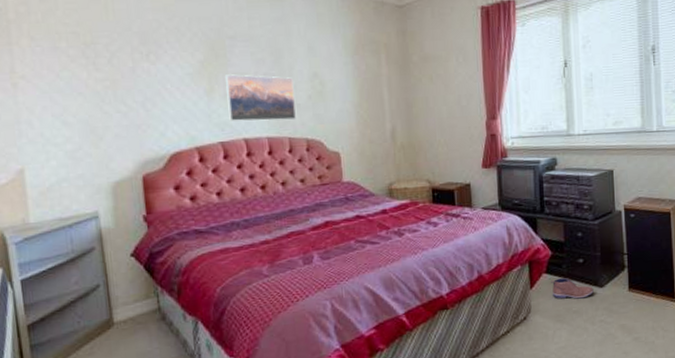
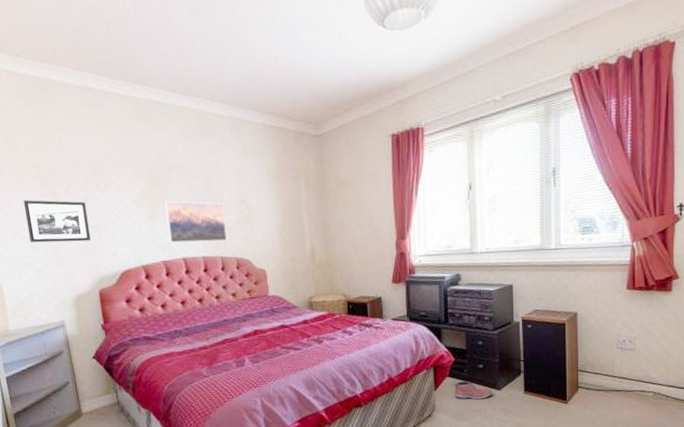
picture frame: none [56,70,136,120] -> present [23,199,91,243]

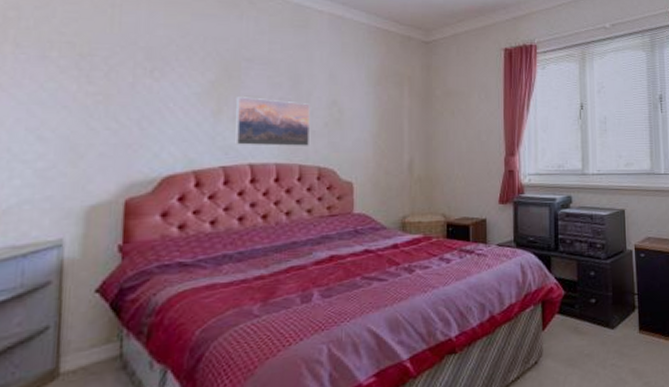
picture frame: present [23,199,91,243] -> none [38,80,130,137]
shoe: present [453,381,492,400] -> none [563,319,605,342]

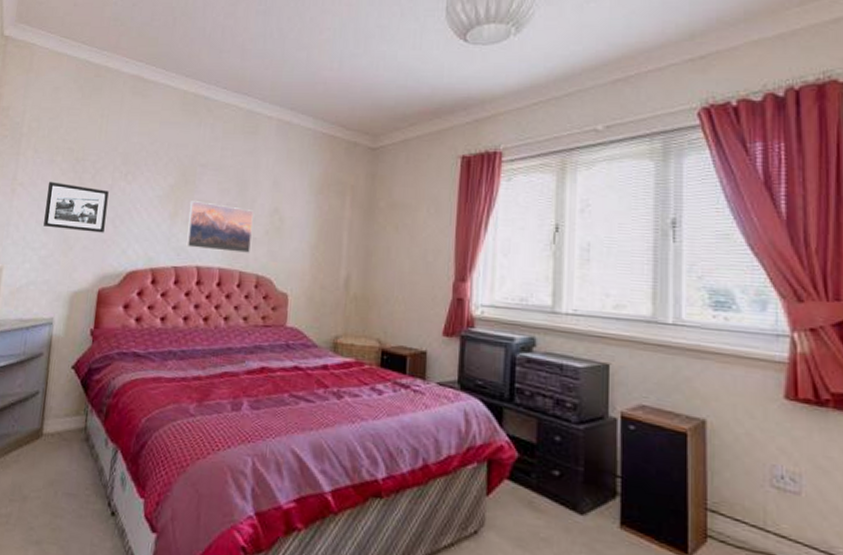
picture frame: none [38,80,130,137] -> present [43,181,109,233]

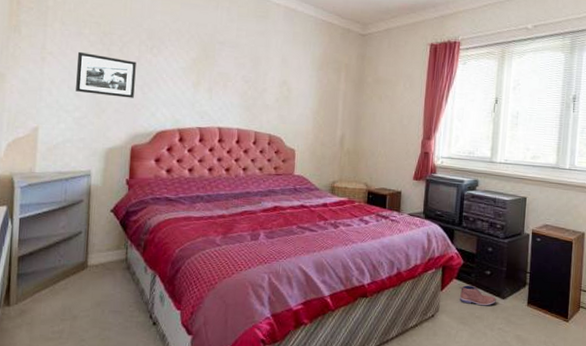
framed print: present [186,201,254,254] -> none [209,73,266,118]
shoe: none [514,490,571,524] -> present [460,285,496,306]

